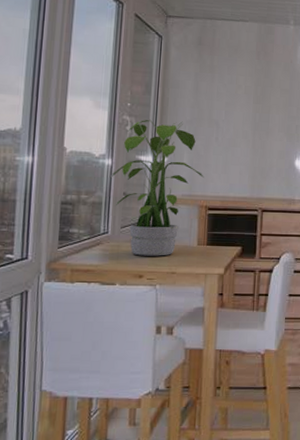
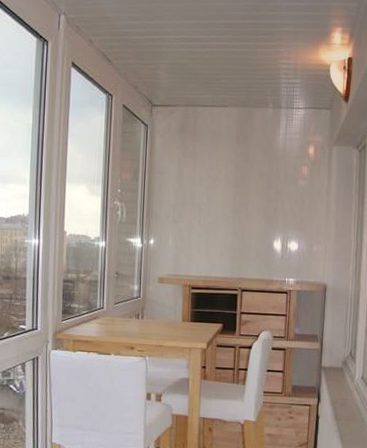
potted plant: present [109,119,204,256] -> none [103,204,188,331]

